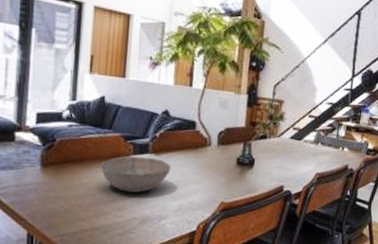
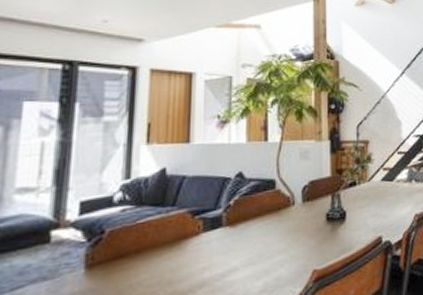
bowl: present [100,156,171,193] -> none [162,231,251,282]

